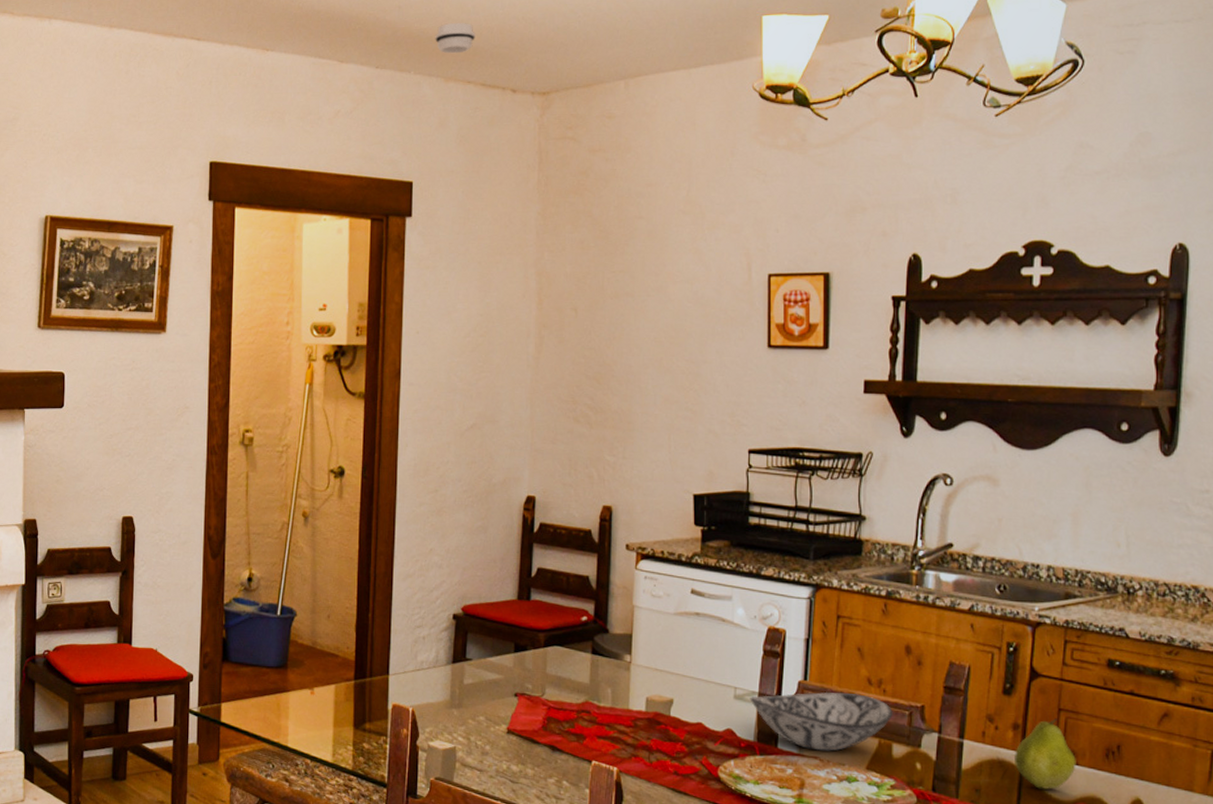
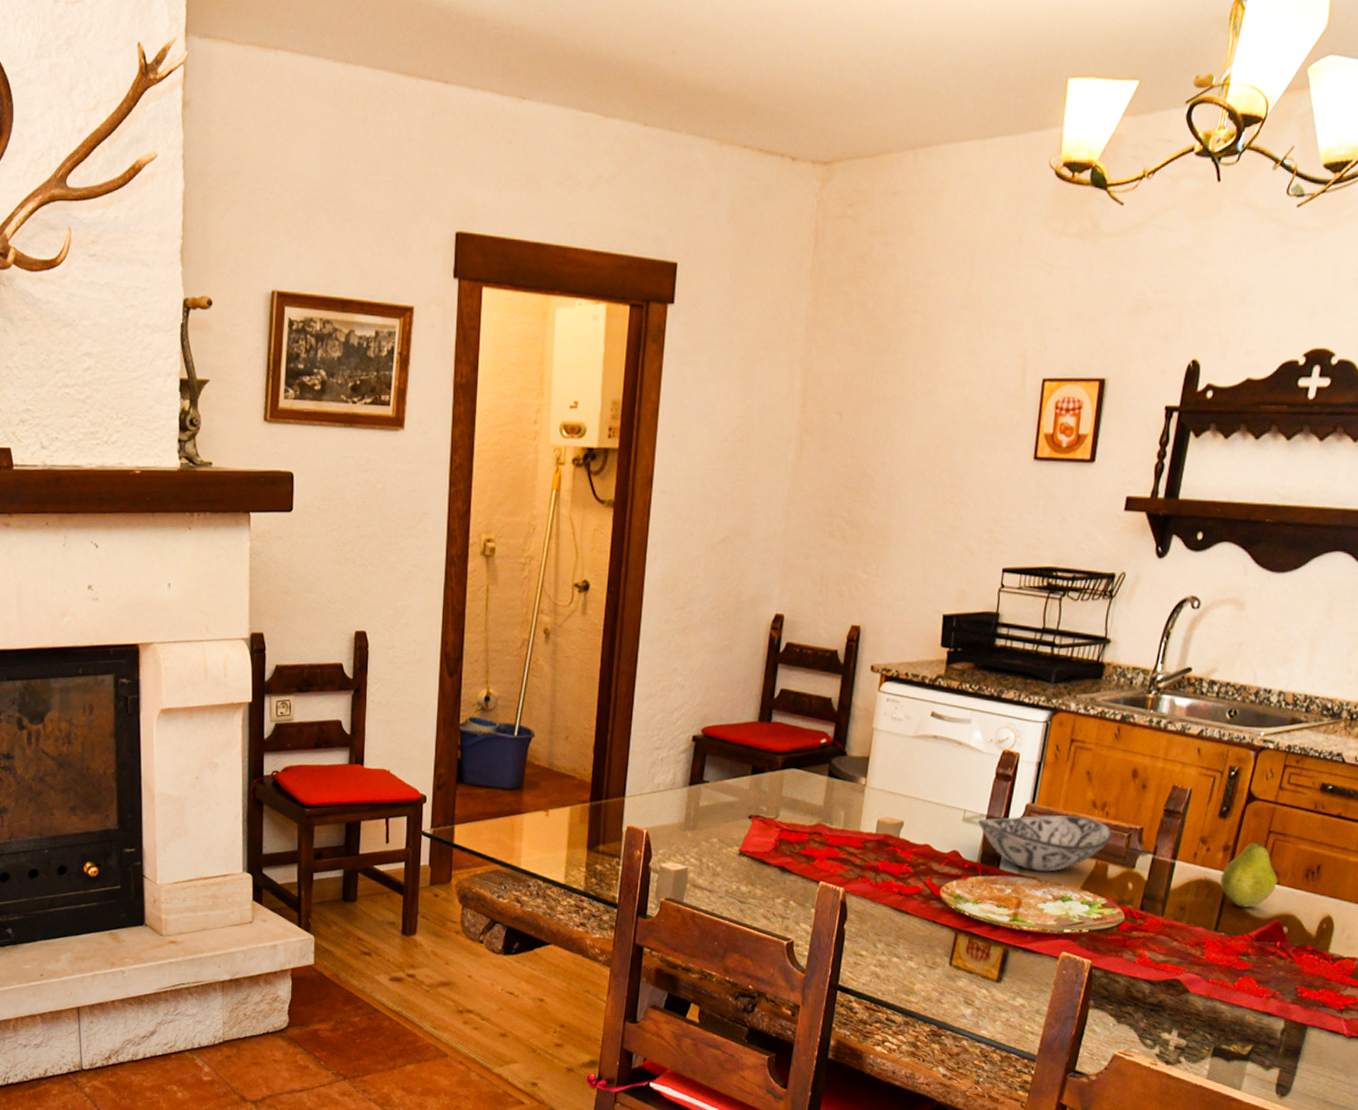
smoke detector: present [435,22,475,54] -> none [711,72,756,111]

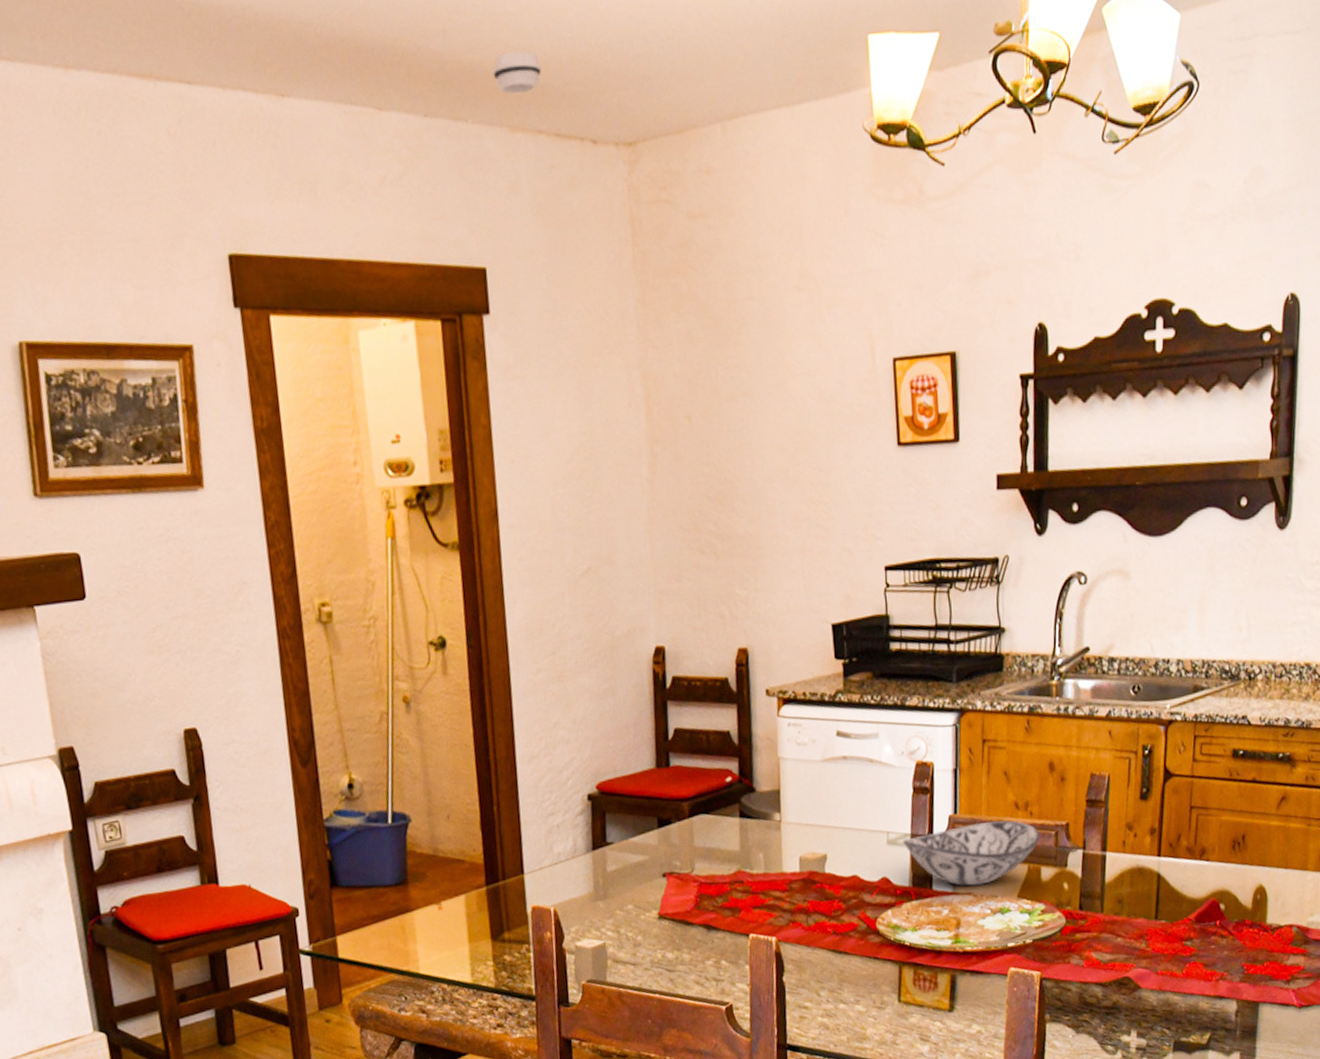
smoke detector: none [711,72,756,111] -> present [492,50,542,94]
fruit: present [1220,840,1278,907] -> none [1152,817,1207,891]

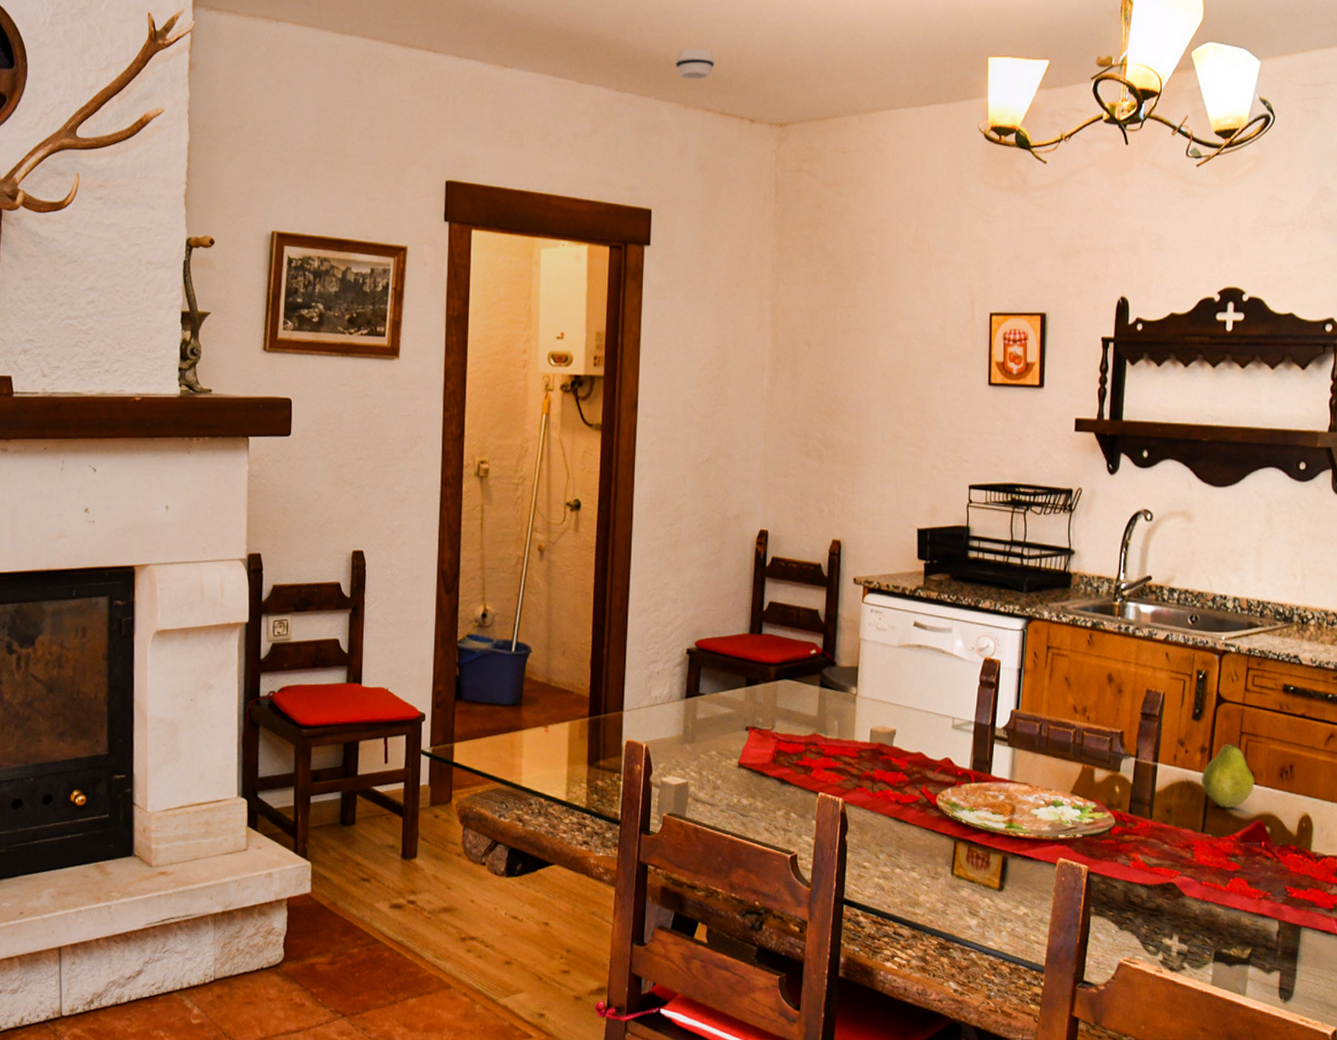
decorative bowl: present [902,820,1040,887] -> none [966,720,1096,777]
fruit: none [1152,817,1207,891] -> present [1202,741,1255,808]

